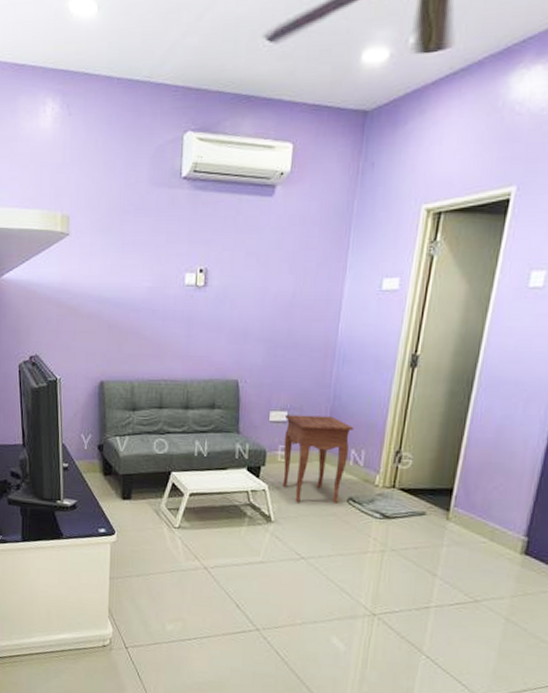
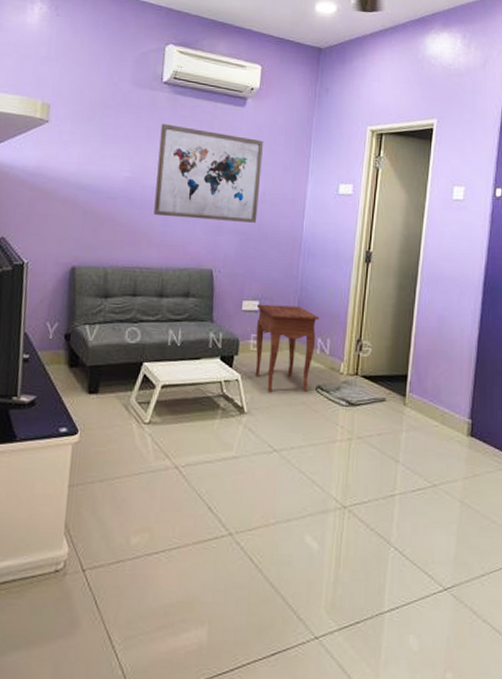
wall art: none [177,225,294,328] -> present [154,124,263,223]

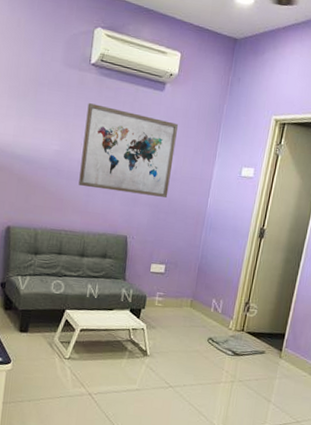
side table: present [255,304,320,392] -> none [158,267,216,342]

